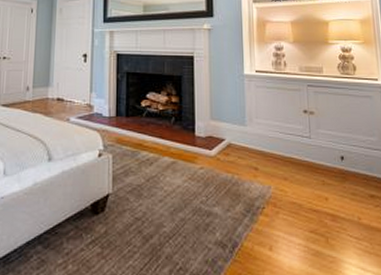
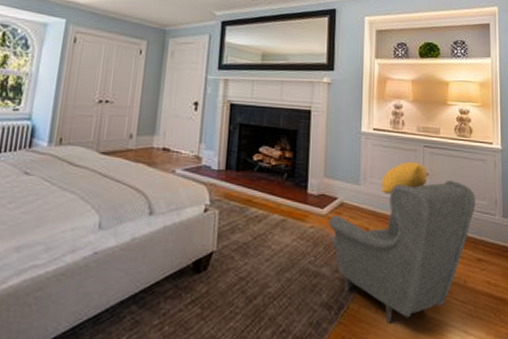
armchair: none [216,101,365,261] -> present [327,161,476,323]

